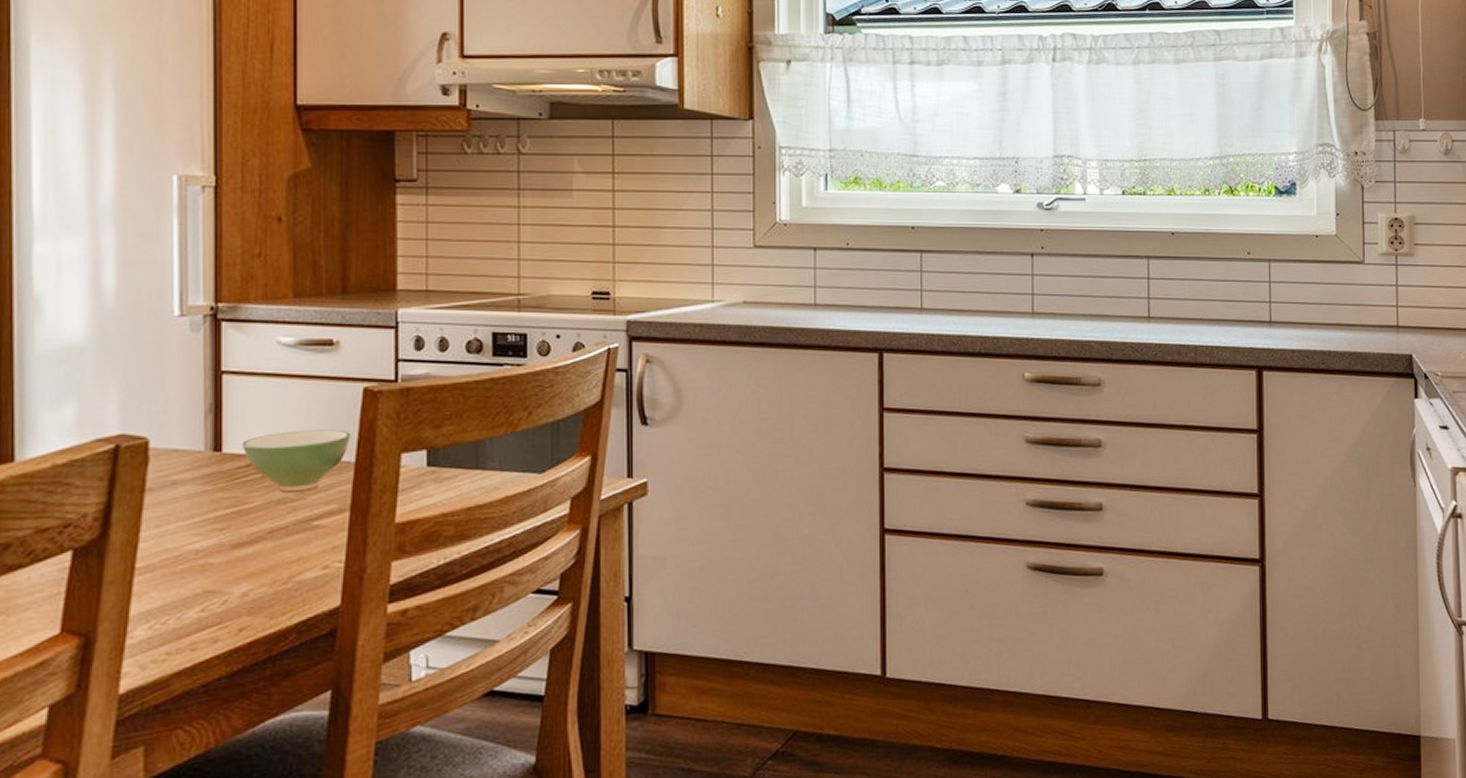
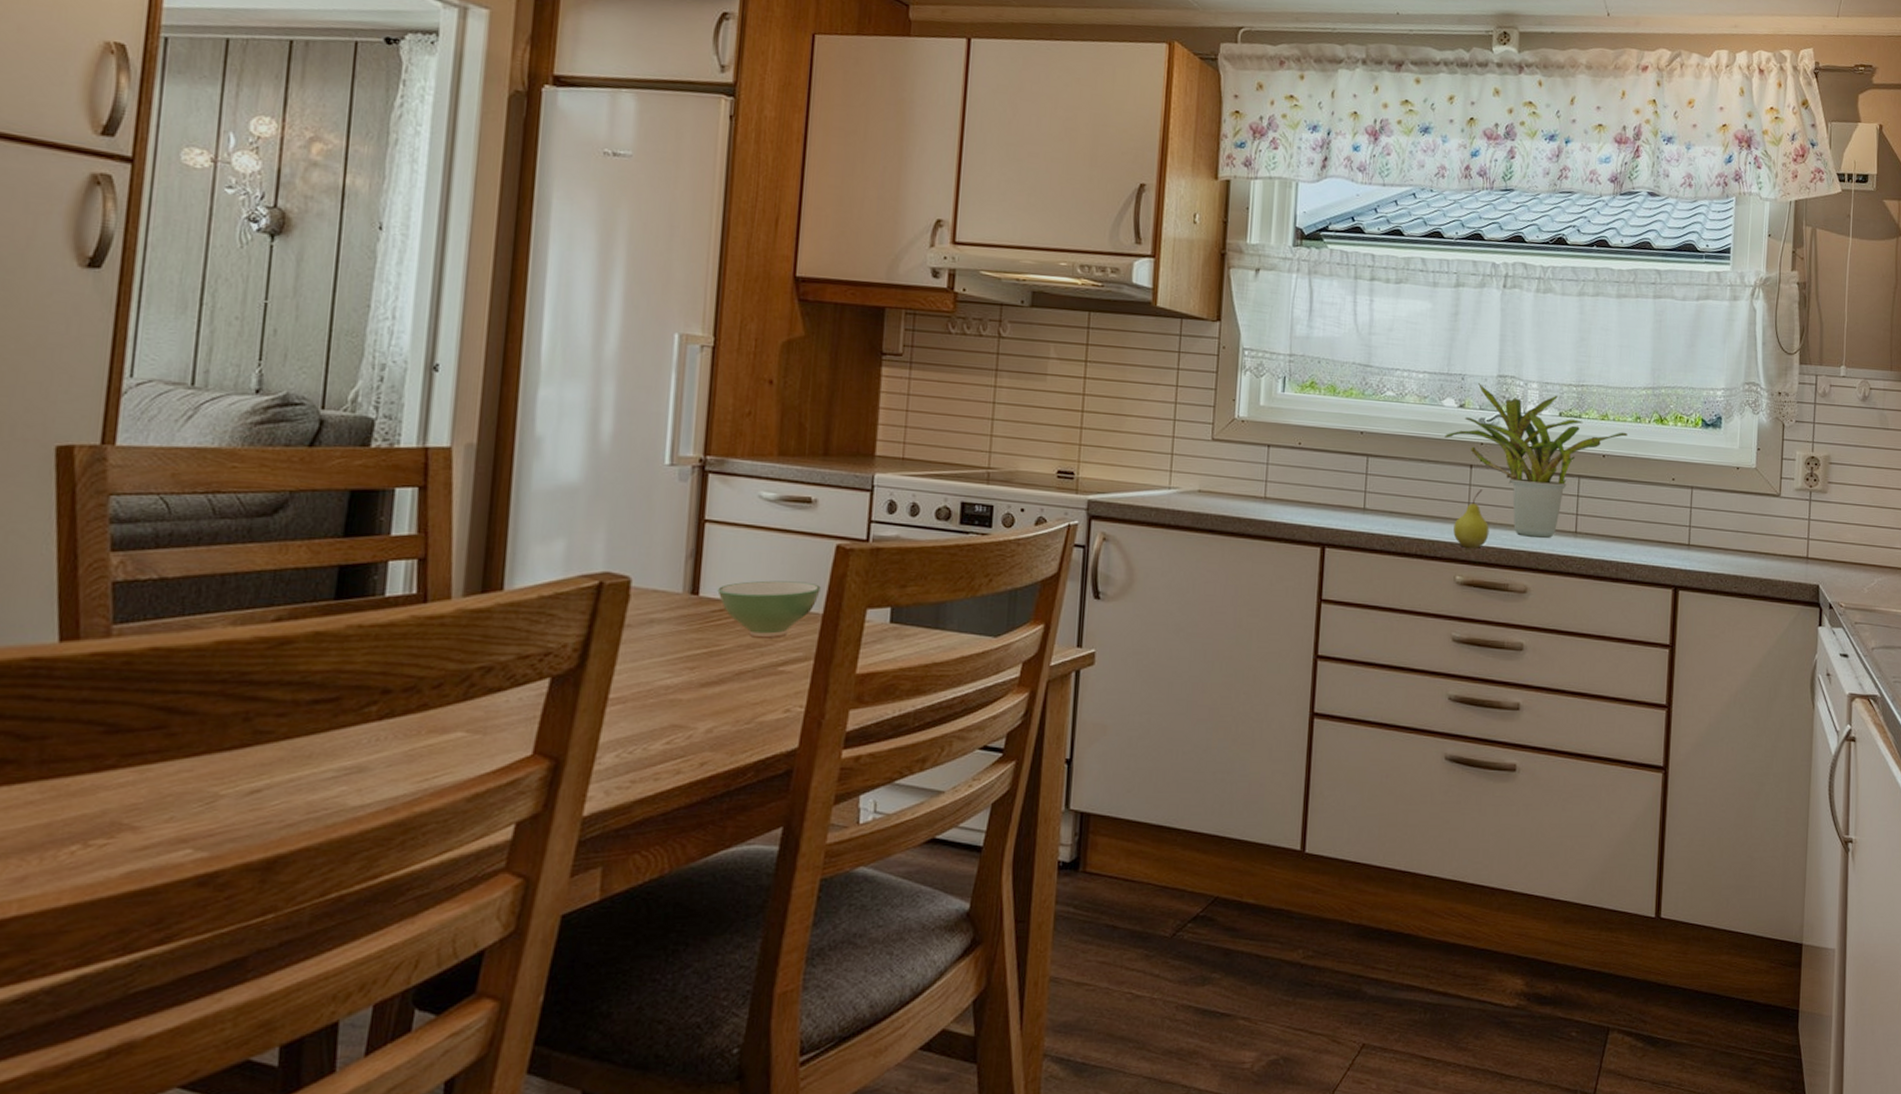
potted plant: none [1002,166,1197,327] -> present [1445,383,1628,539]
fruit: none [1018,278,1057,343] -> present [1453,488,1489,550]

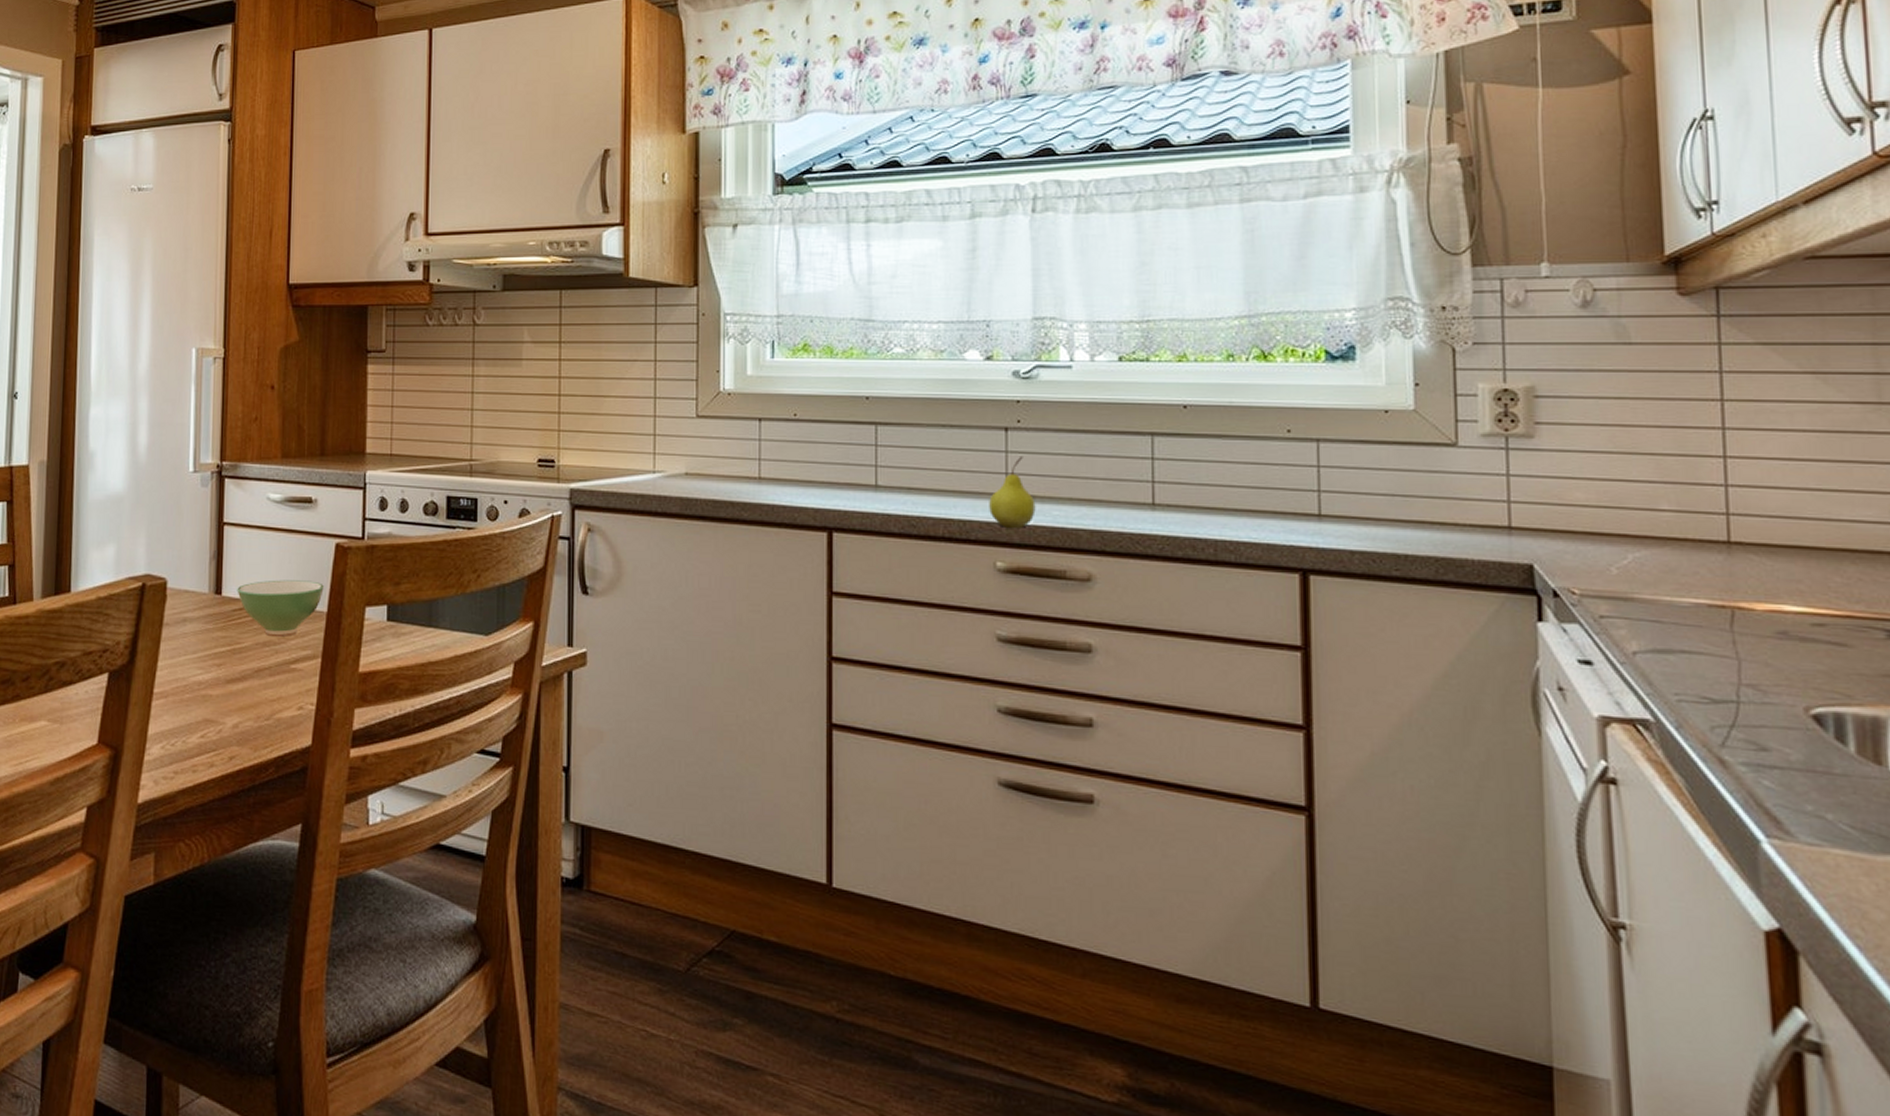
potted plant: present [1445,383,1628,539] -> none [970,329,1217,514]

